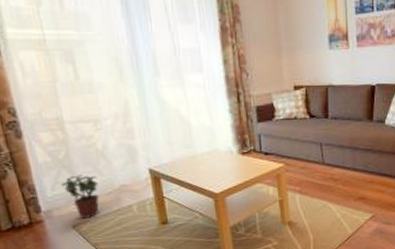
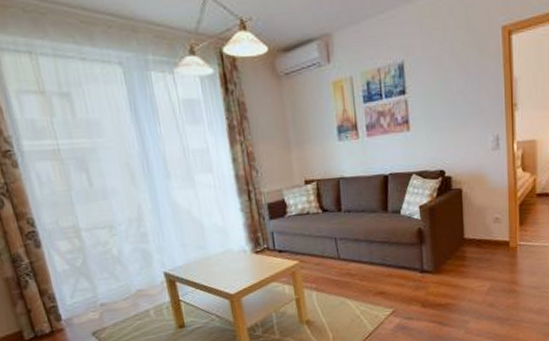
potted plant: present [60,175,99,219] -> none [79,281,117,325]

